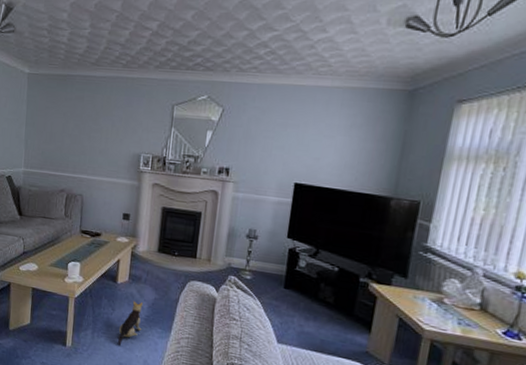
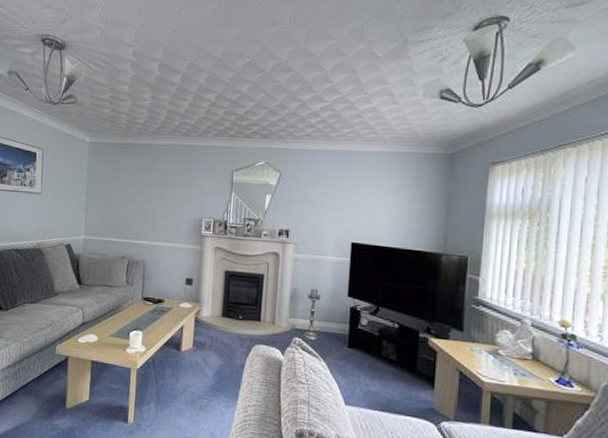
plush toy: present [118,301,144,346] -> none [183,369,209,419]

